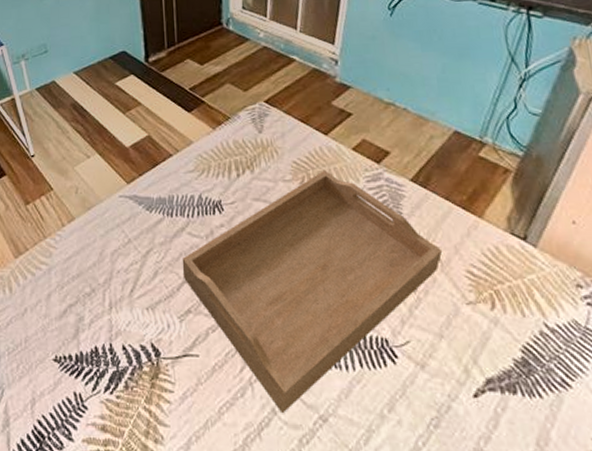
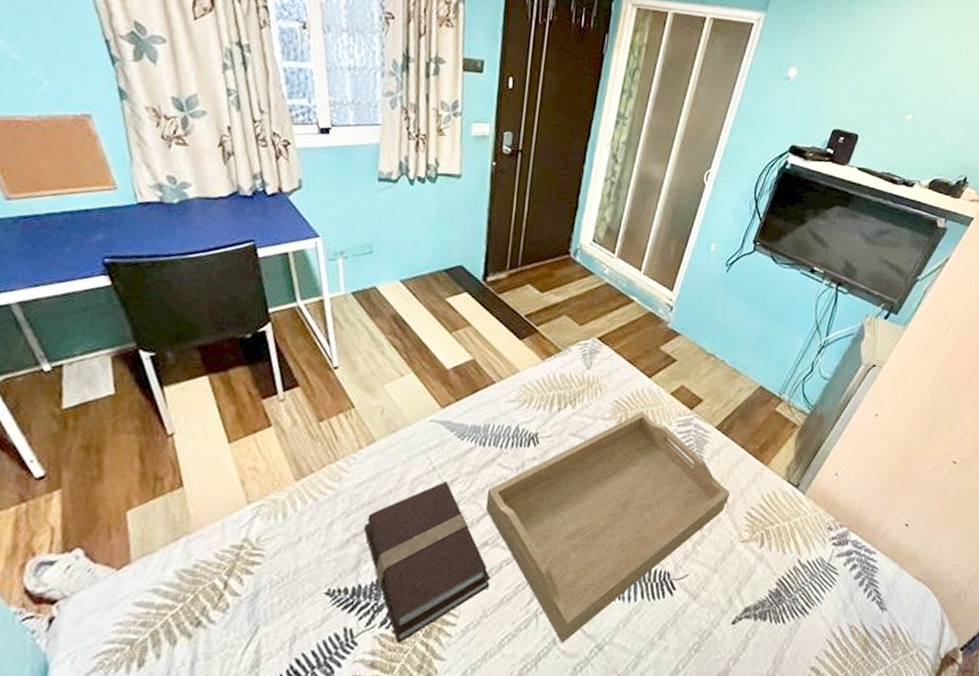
book: none [76,251,200,409] -> present [363,480,491,644]

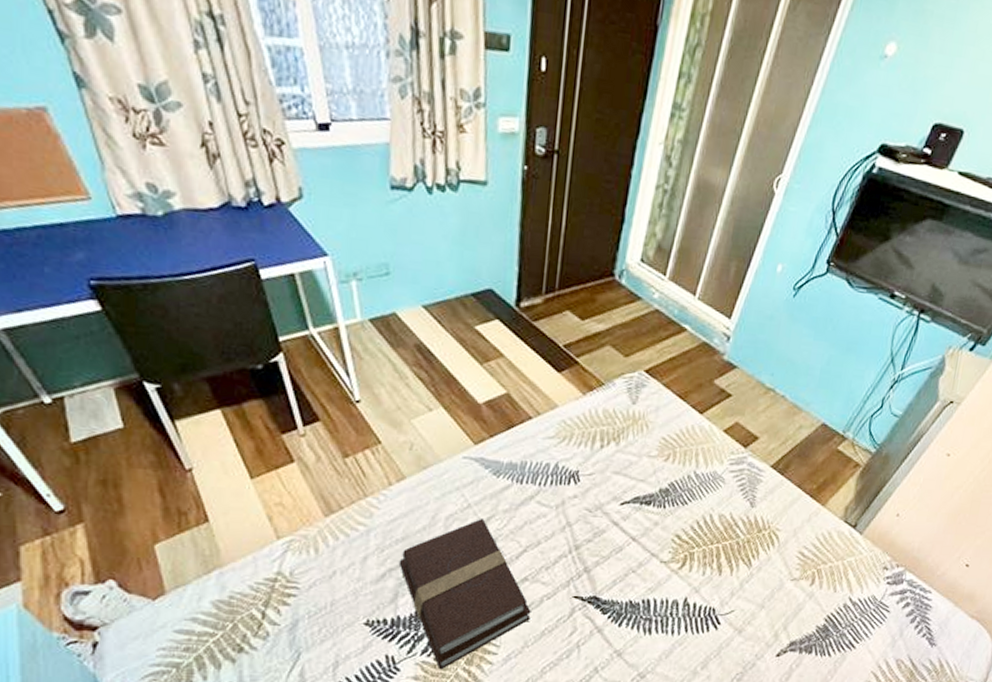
serving tray: present [485,412,731,644] -> none [524,449,783,672]

